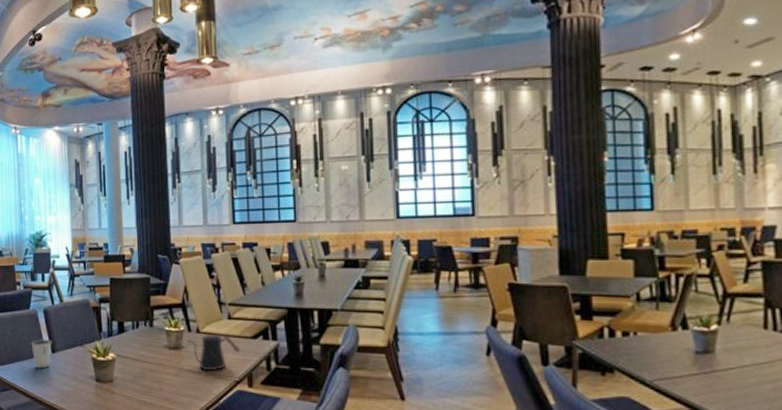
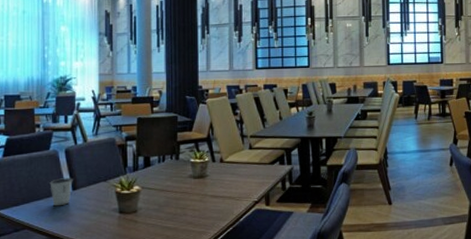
kettle: present [186,334,241,372] -> none [211,163,260,195]

